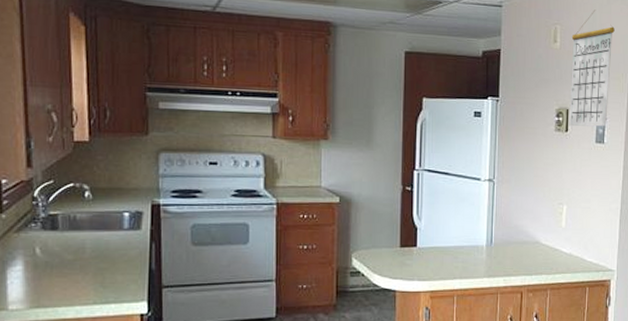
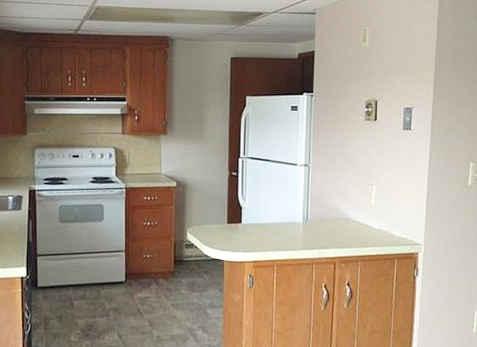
calendar: present [568,9,615,127] -> none [377,10,421,116]

